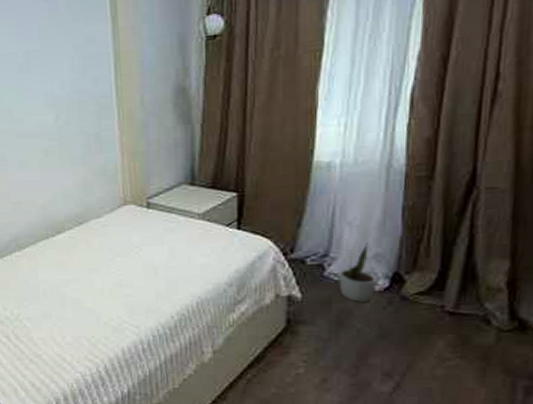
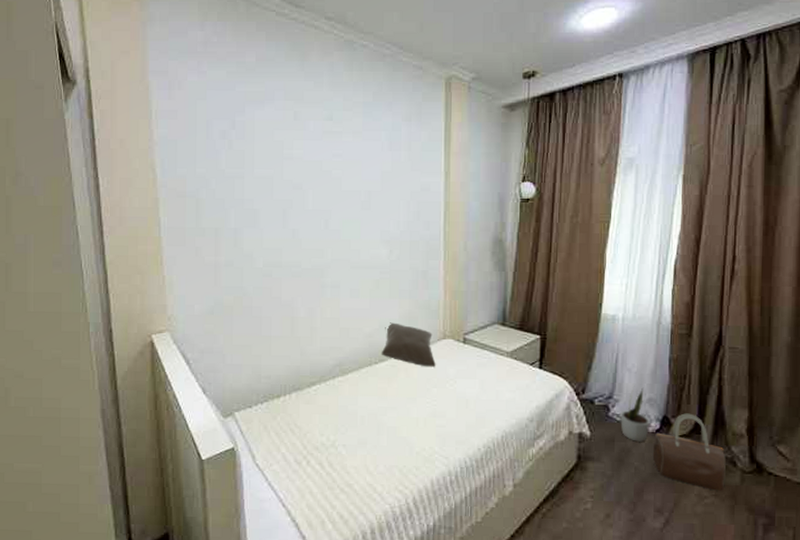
cushion: none [57,192,118,236] -> present [381,322,436,367]
handbag: none [379,268,477,352] -> present [652,413,726,491]

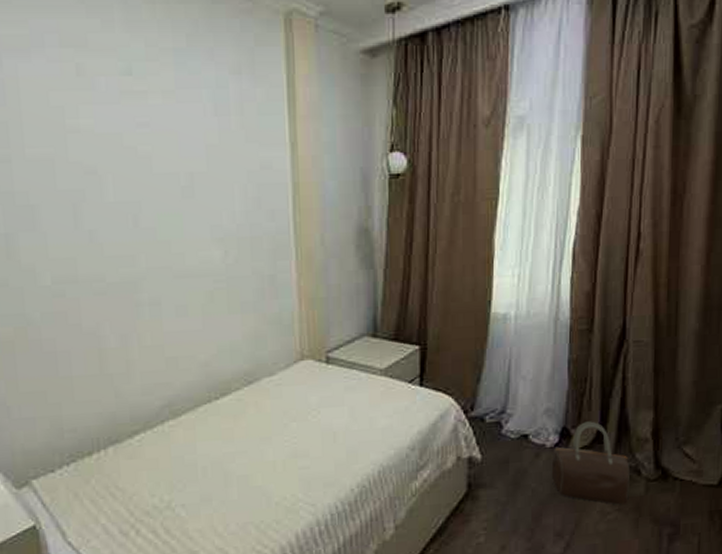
cushion: present [381,322,436,367] -> none [222,344,293,398]
potted plant: present [620,387,651,442] -> none [515,396,549,460]

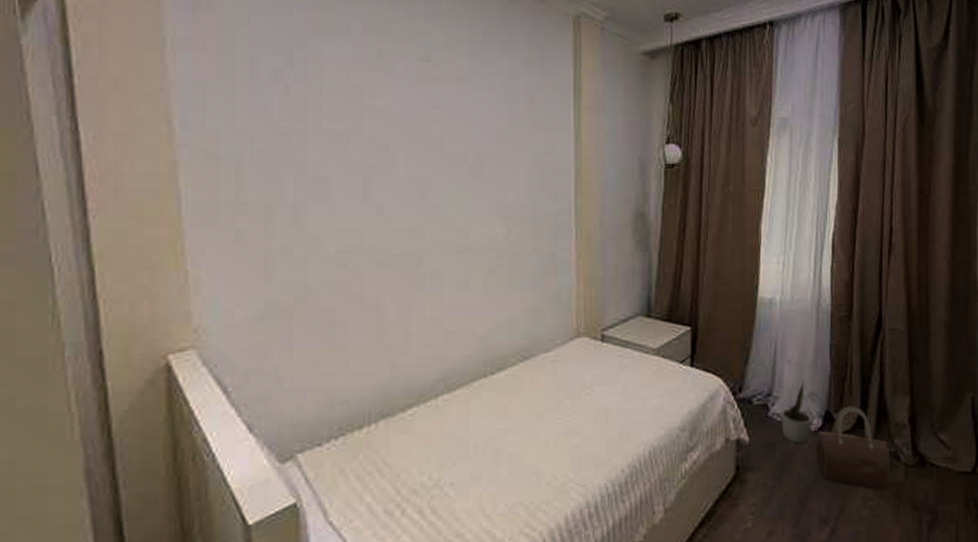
potted plant: none [515,396,549,460] -> present [781,380,813,444]

